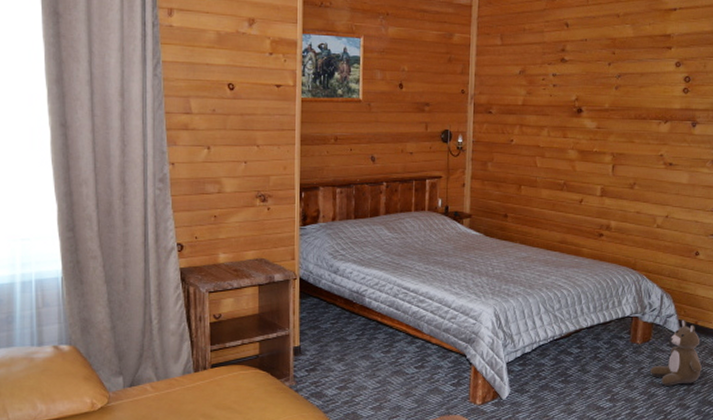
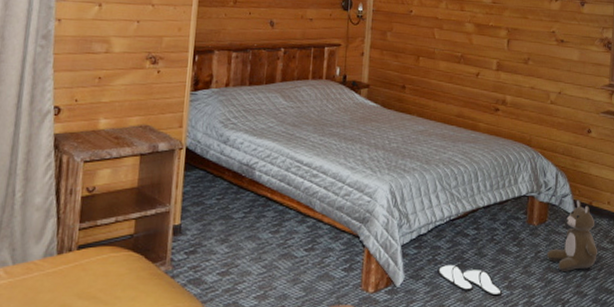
slippers: none [541,380,606,409] -> present [437,265,503,297]

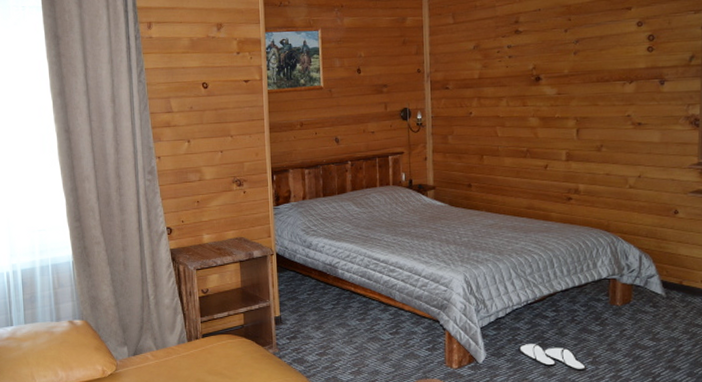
teddy bear: present [546,200,597,271] -> none [633,280,691,348]

